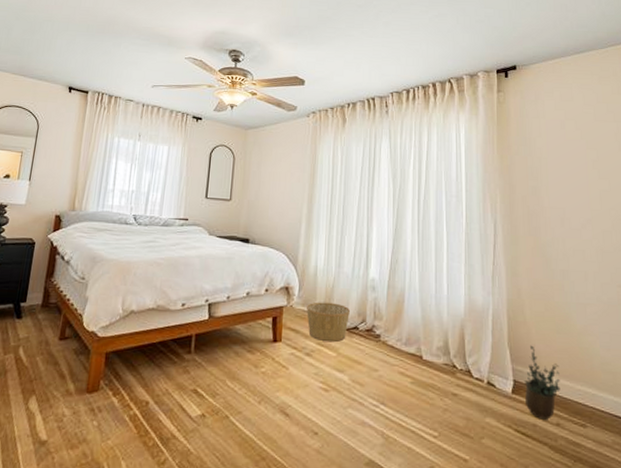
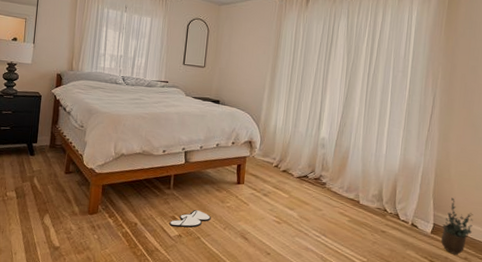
slippers: none [190,378,242,404] -> present [169,209,211,228]
basket: present [306,302,350,342] -> none [266,154,302,187]

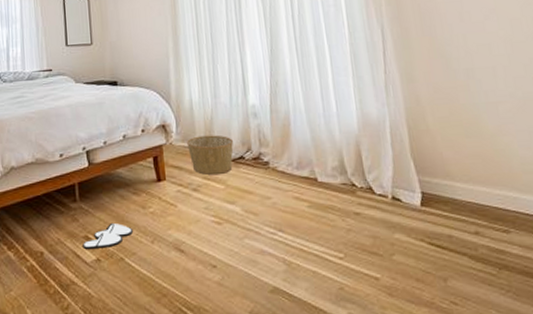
basket: none [266,154,302,187] -> present [187,135,233,176]
potted plant: present [441,197,474,255] -> none [434,153,476,230]

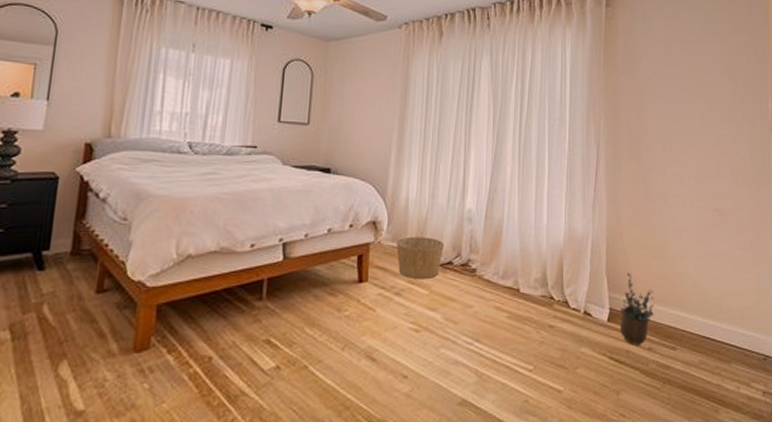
slippers: present [83,222,133,250] -> none [262,325,322,356]
potted plant: none [434,153,476,230] -> present [620,272,654,345]

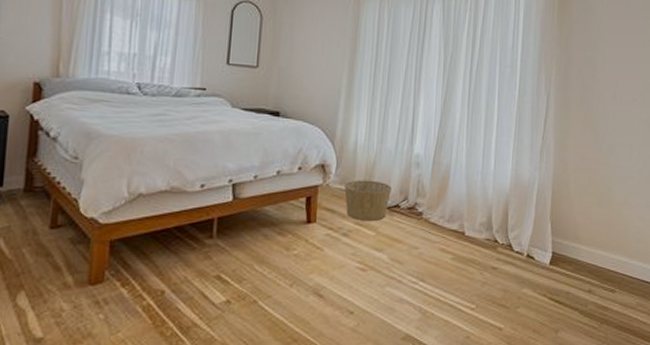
potted plant: present [620,272,654,345] -> none [561,218,597,287]

